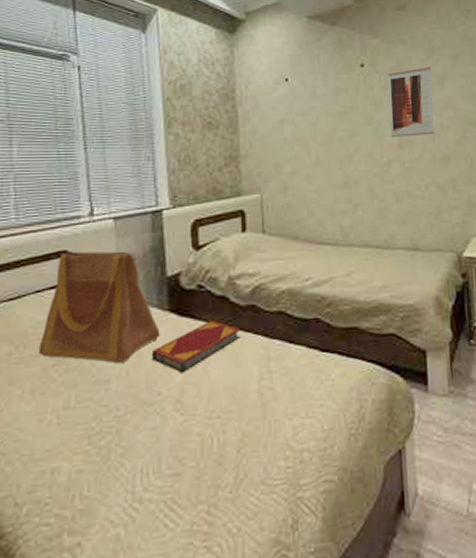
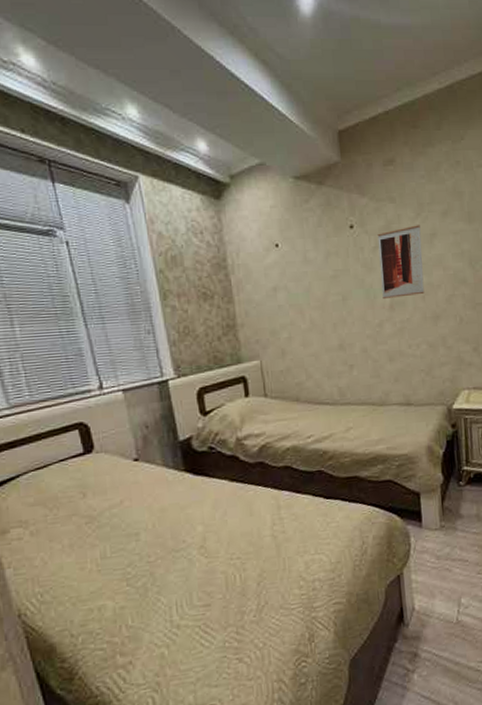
tote bag: present [38,251,160,364] -> none [70,420,179,519]
hardback book: present [151,320,241,373] -> none [173,477,252,524]

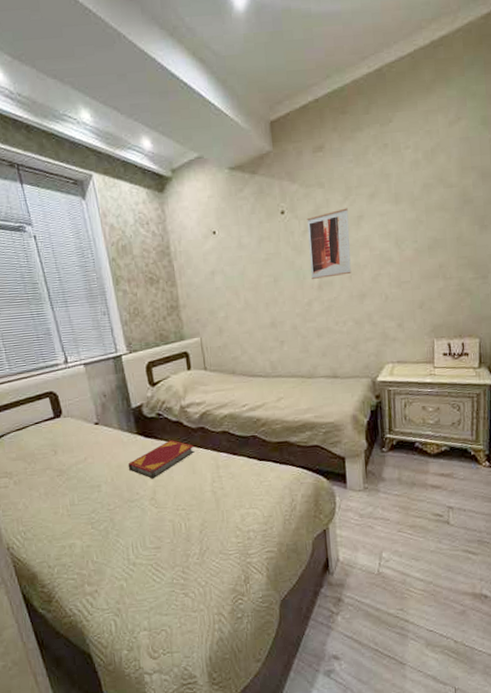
hardback book: none [173,477,252,524] -> present [127,440,195,479]

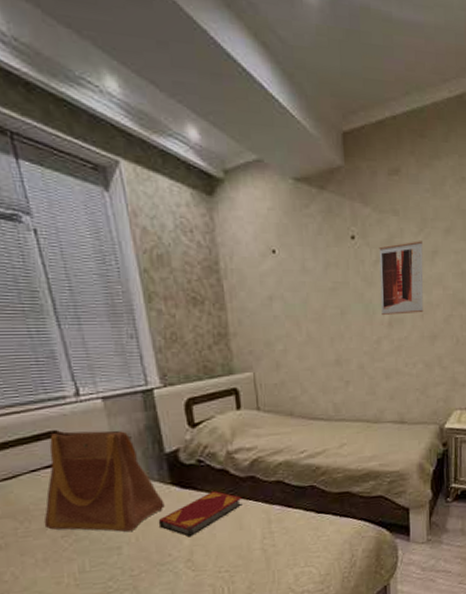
tote bag: none [44,390,133,474] -> present [43,430,165,532]

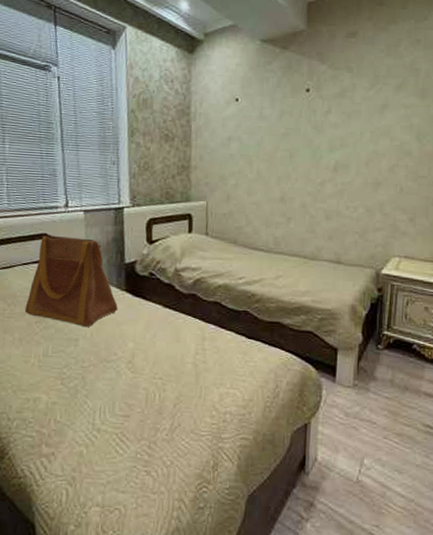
hardback book: present [158,491,242,537] -> none [110,303,182,341]
wall art: present [379,241,424,316] -> none [328,95,373,161]

